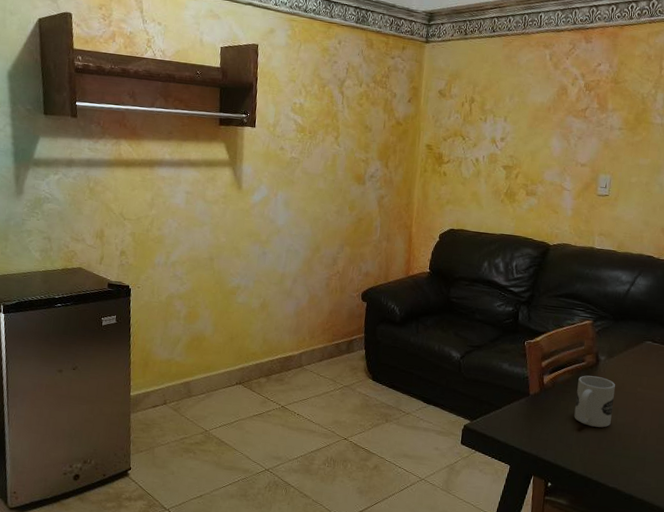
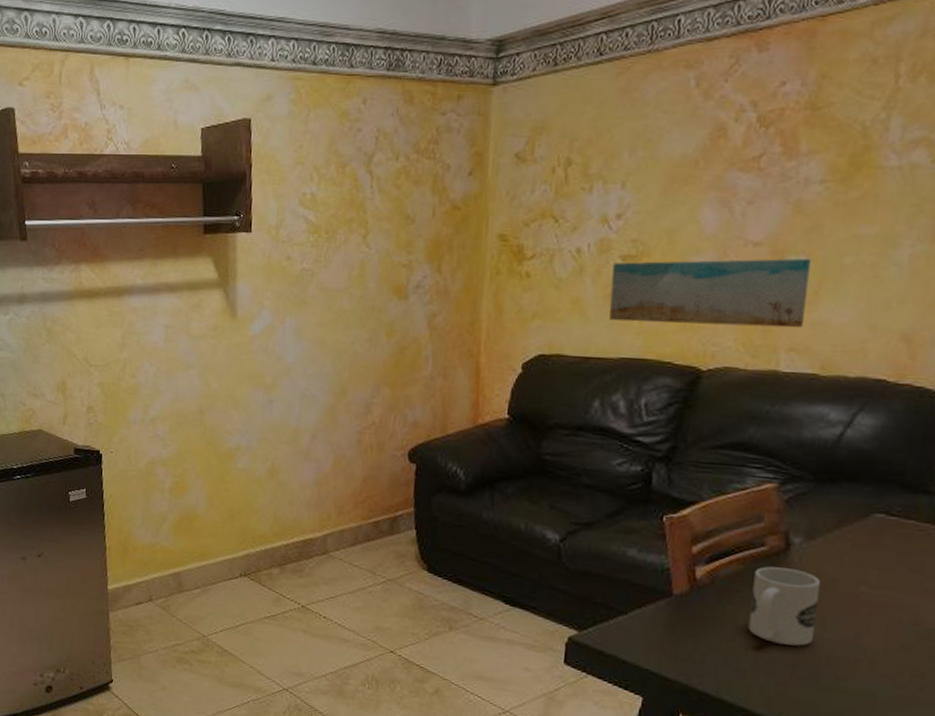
wall art: none [495,170,614,221] -> present [609,258,812,328]

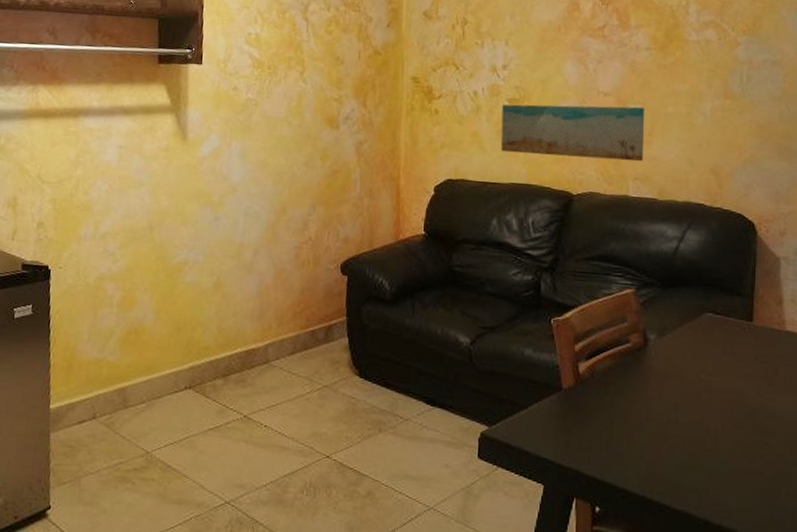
mug: present [748,566,820,646] -> none [622,360,671,430]

